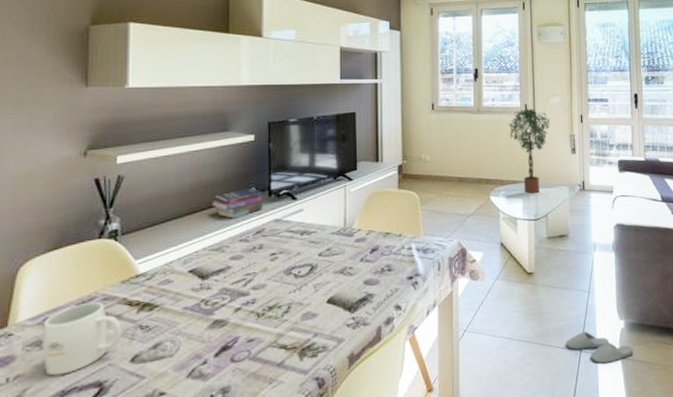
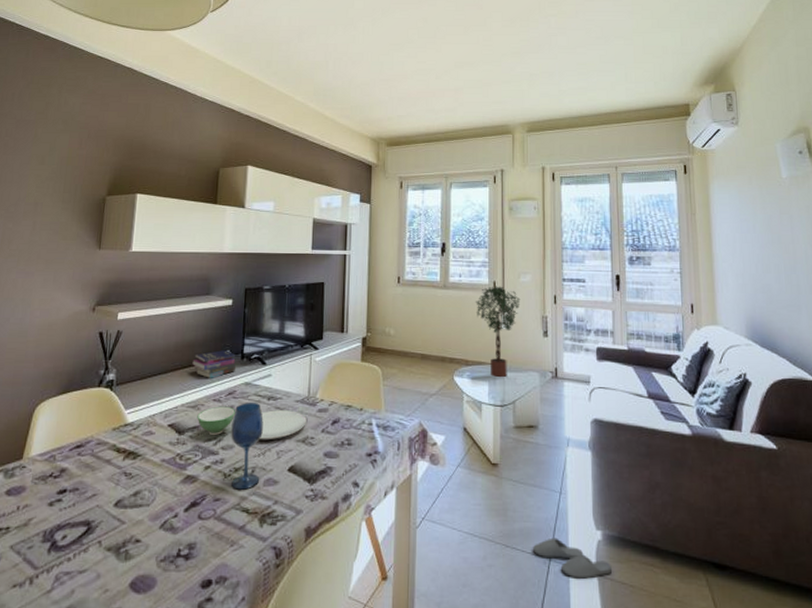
mug: present [42,301,123,376] -> none [46,444,110,510]
bowl: none [222,245,266,277] -> present [197,406,236,436]
wineglass: none [262,239,297,328] -> present [231,403,264,490]
plate: none [294,243,344,276] -> present [260,410,307,440]

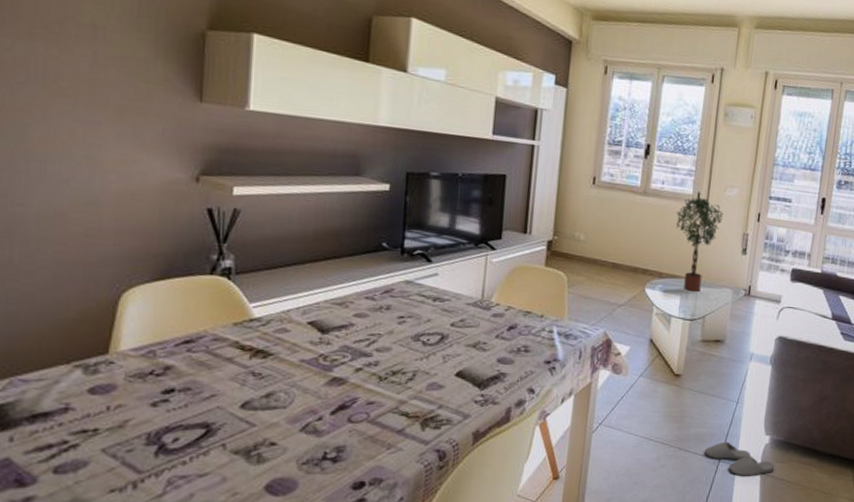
books: present [192,350,236,378] -> none [337,242,394,274]
bowl: present [197,406,236,436] -> none [344,304,394,337]
wineglass: present [231,403,264,490] -> none [387,302,428,394]
plate: present [260,410,307,440] -> none [423,312,479,344]

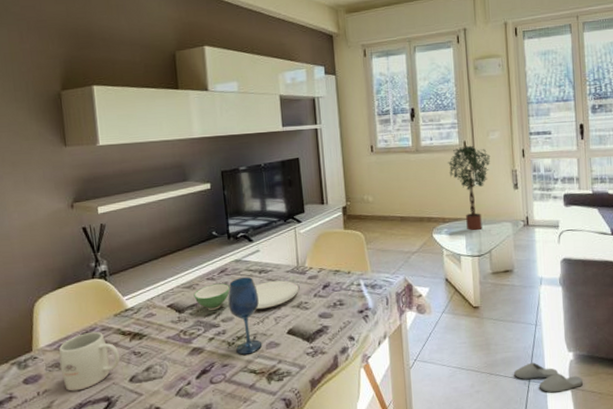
mug: none [145,340,233,411] -> present [59,331,120,391]
bowl: none [344,304,394,337] -> present [193,283,231,311]
wineglass: none [387,302,428,394] -> present [228,277,262,355]
plate: none [423,312,479,344] -> present [255,280,299,310]

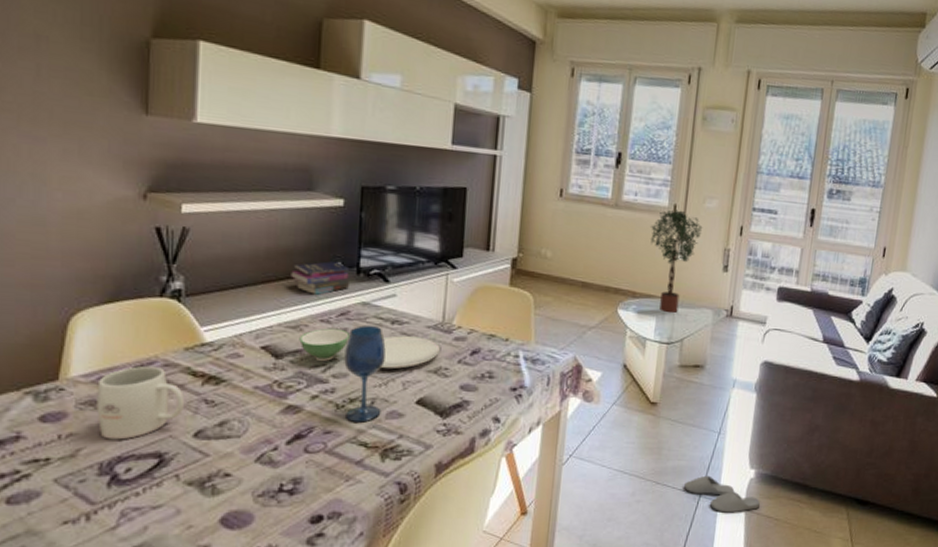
books: none [180,232,224,260] -> present [291,261,350,295]

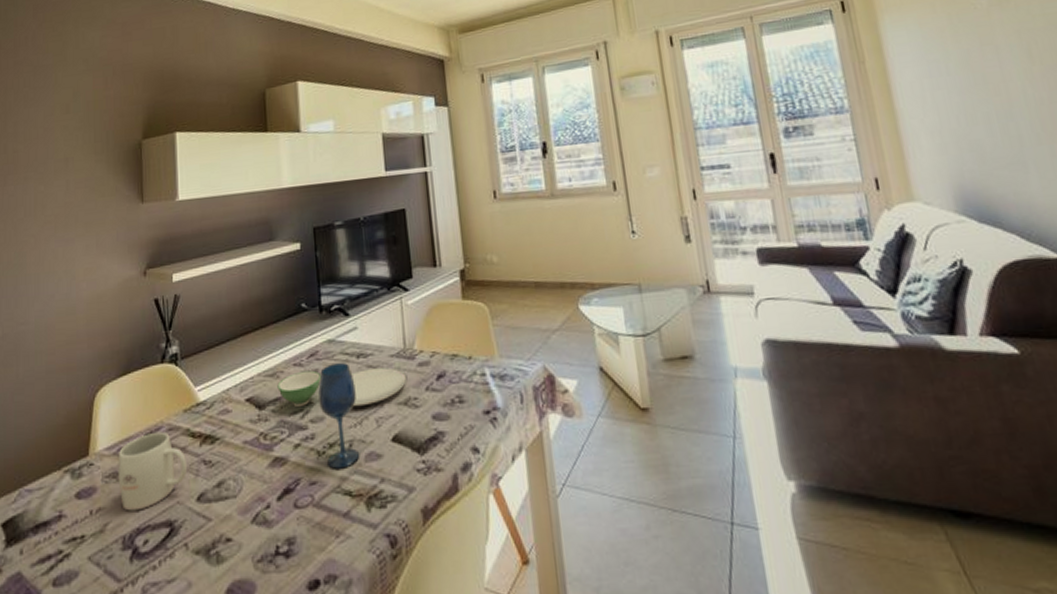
books: present [291,261,350,295] -> none [263,304,314,340]
potted tree: present [651,209,703,314] -> none [593,186,650,301]
slippers: present [684,475,760,513] -> none [708,494,816,544]

